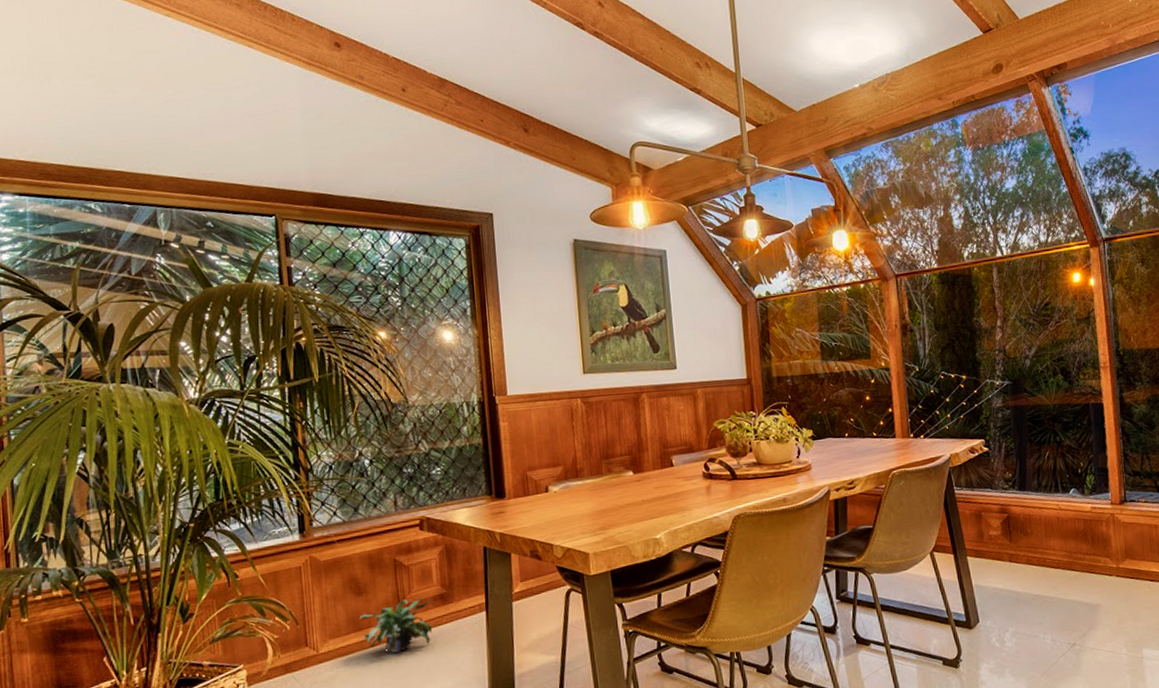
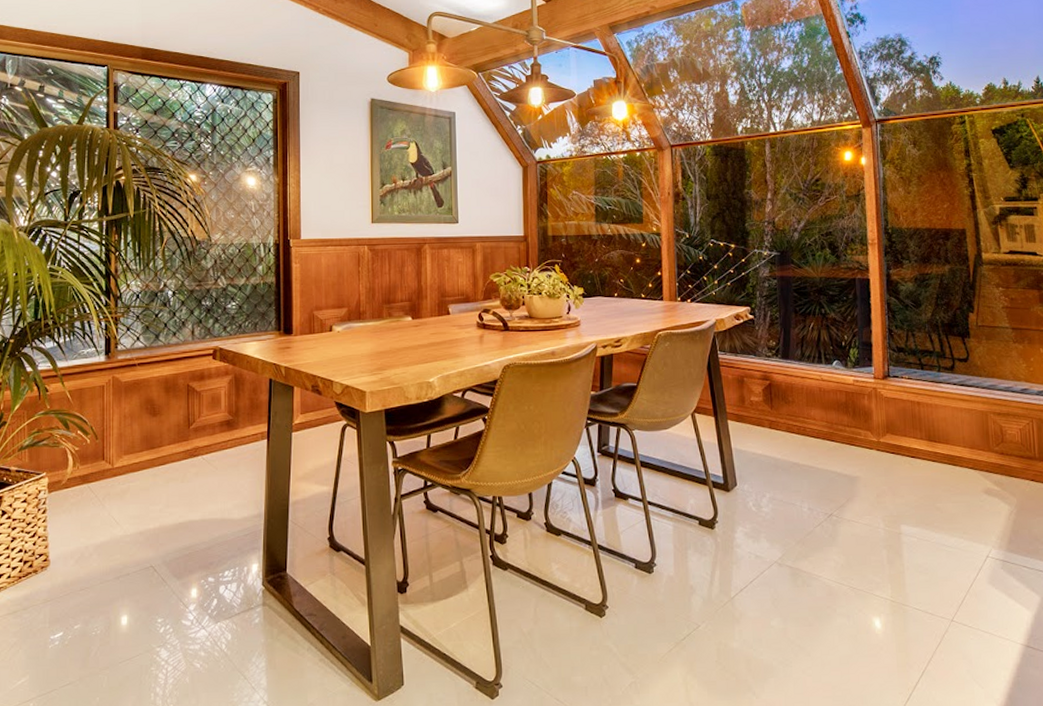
potted plant: present [359,599,435,653] -> none [152,423,221,472]

